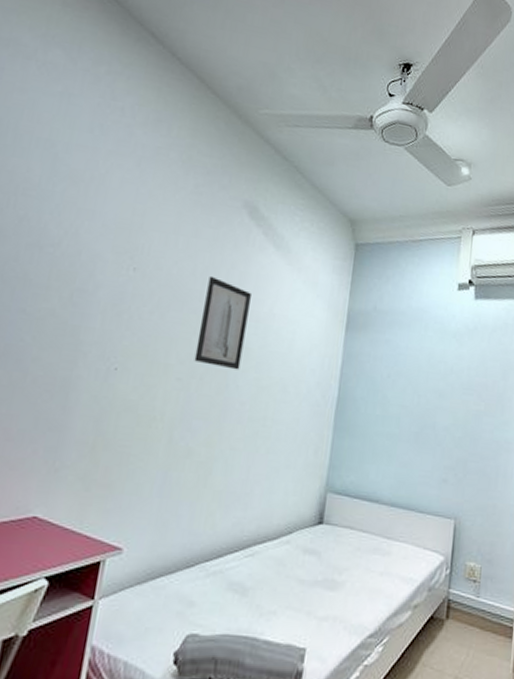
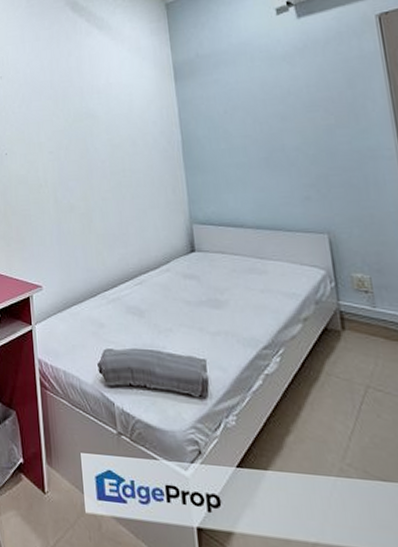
wall art: present [194,275,253,370] -> none [54,66,94,137]

